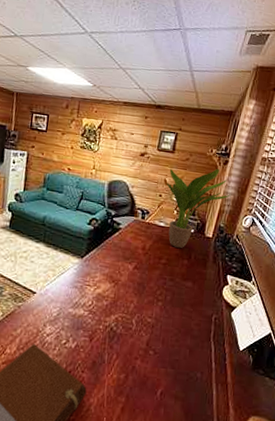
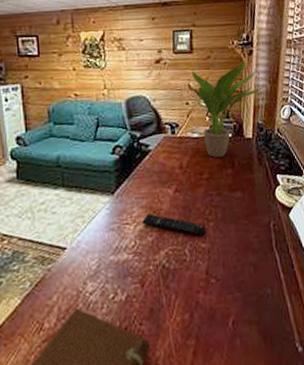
remote control: none [101,281,154,313] -> present [142,213,206,237]

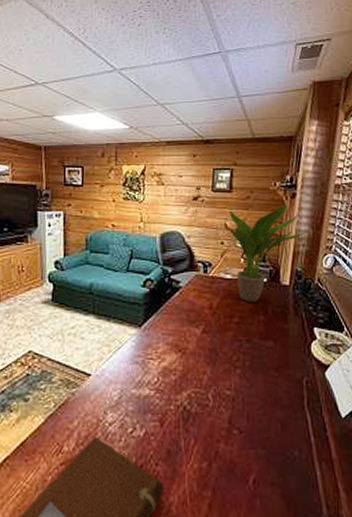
remote control: present [142,213,206,237] -> none [167,352,232,383]

